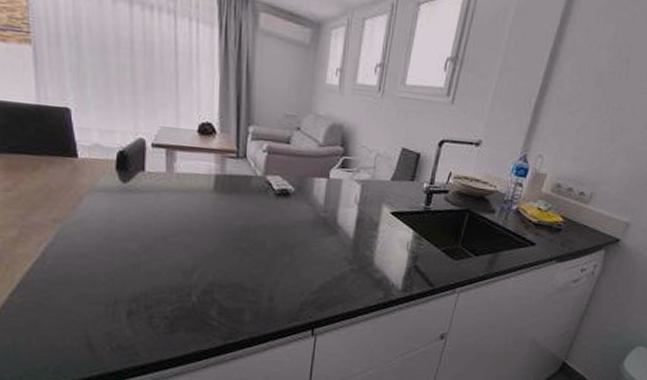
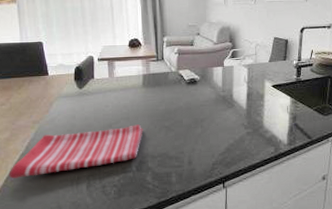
dish towel: none [16,239,211,294] -> present [9,124,143,179]

